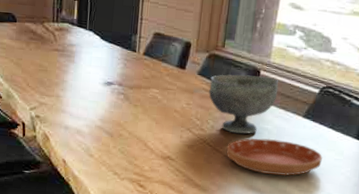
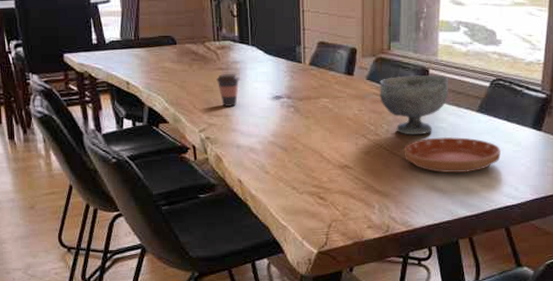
coffee cup: none [51,55,74,88] -> present [216,74,240,106]

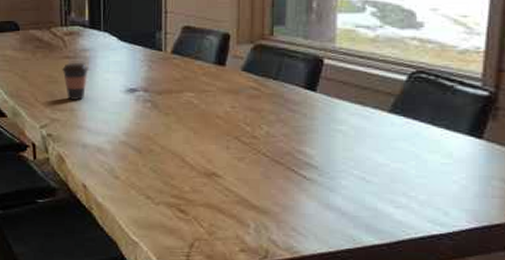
bowl: present [380,75,449,135] -> none [258,66,350,140]
saucer: present [404,136,501,173] -> none [289,142,423,190]

